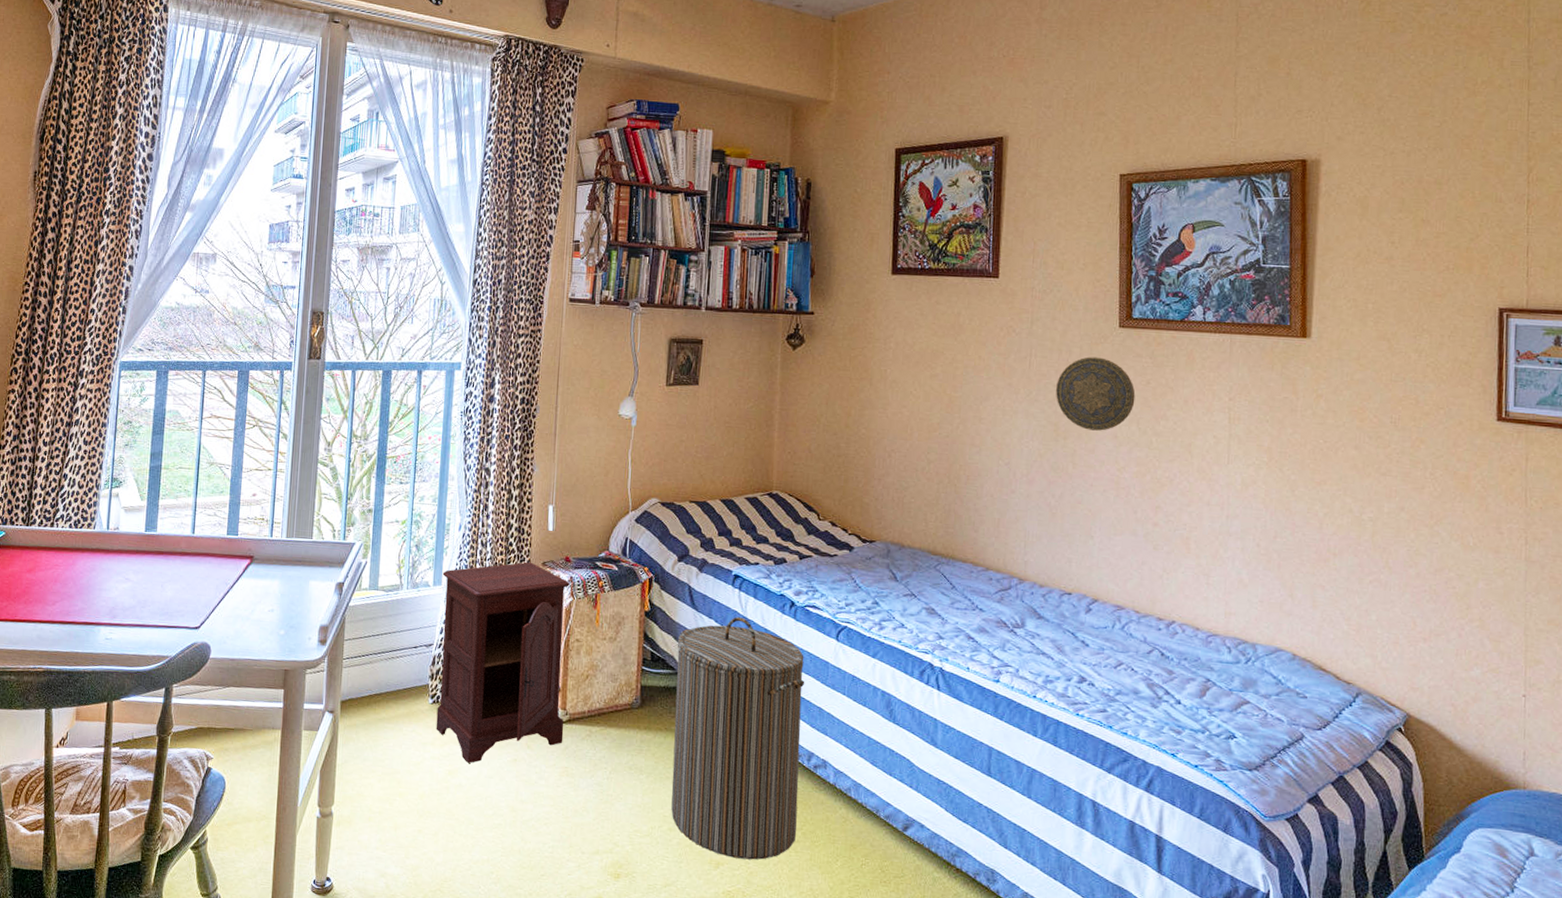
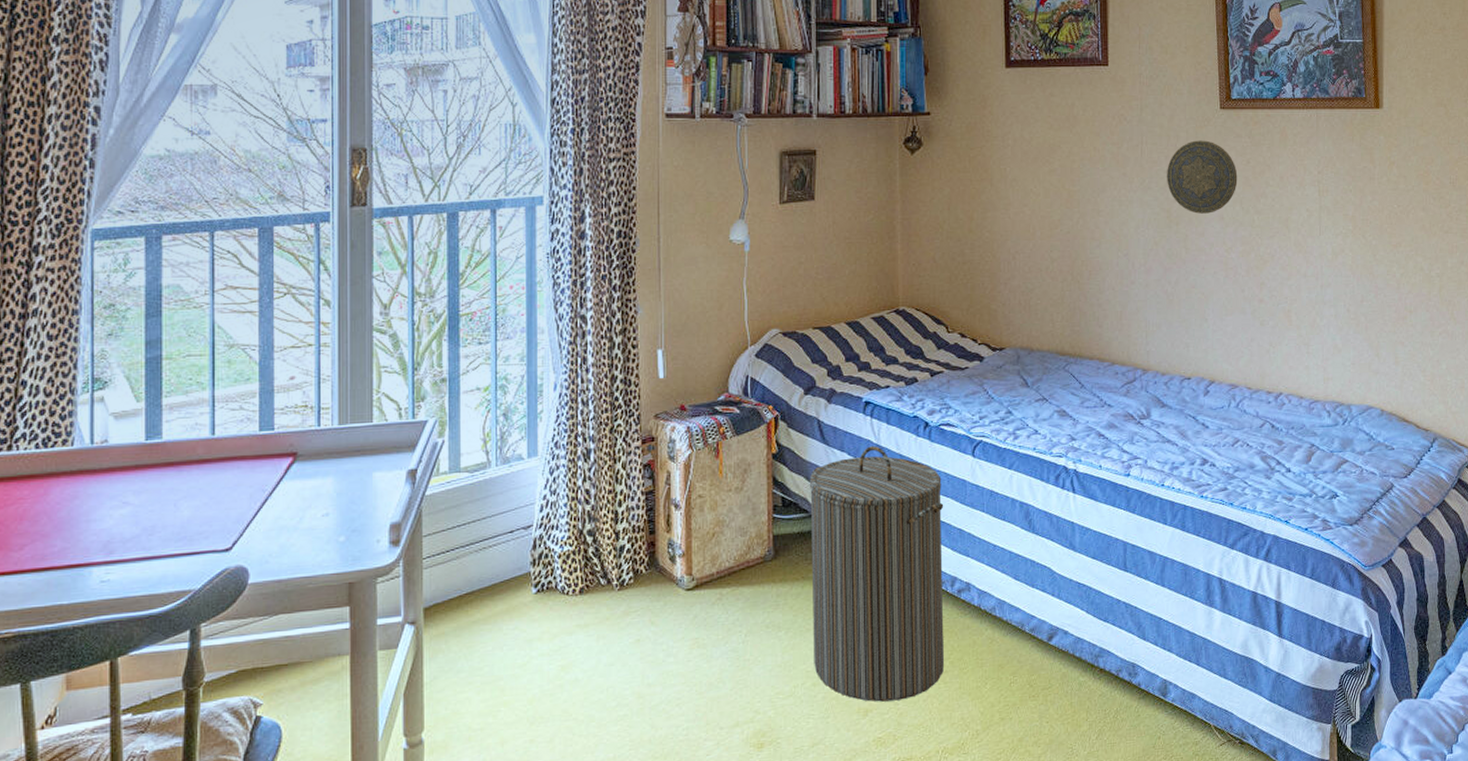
nightstand: present [436,562,570,763] -> none [538,416,691,653]

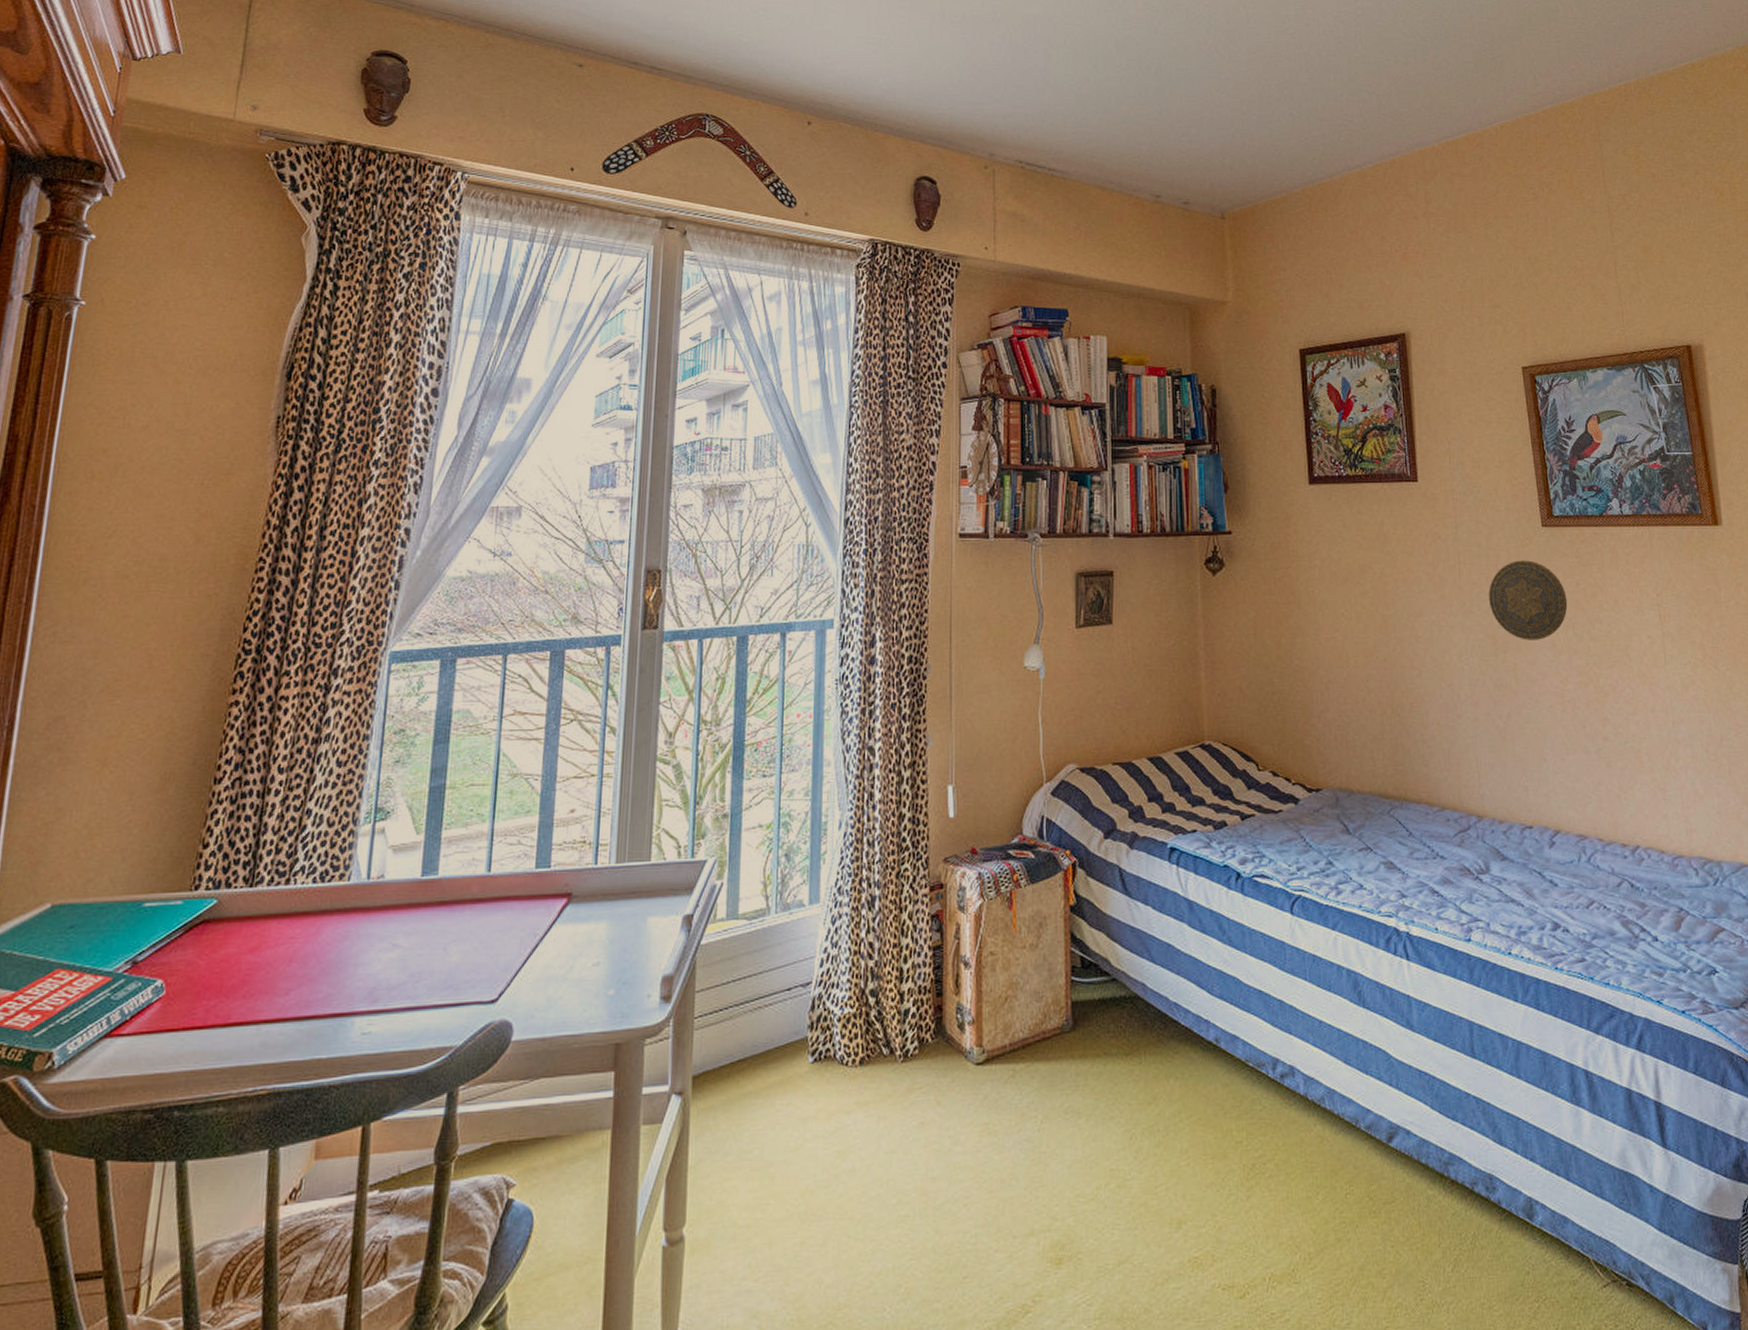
laundry hamper: present [809,446,944,702] -> none [1110,899,1268,1212]

